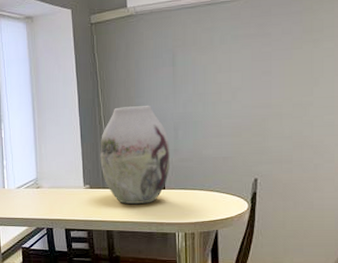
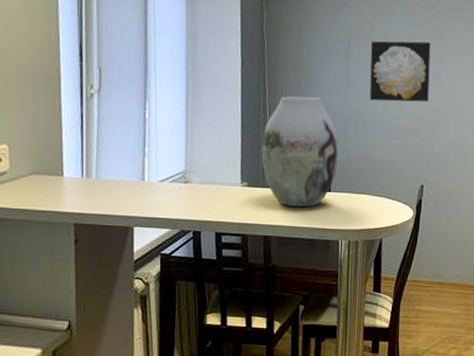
wall art: none [195,41,258,103] -> present [369,41,431,102]

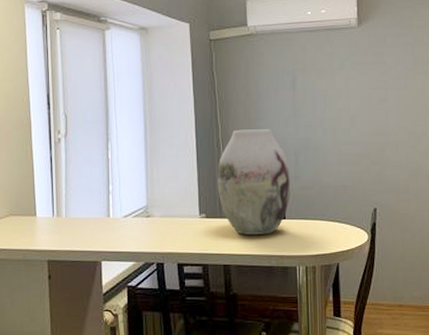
wall art: present [369,41,431,102] -> none [315,69,376,129]

